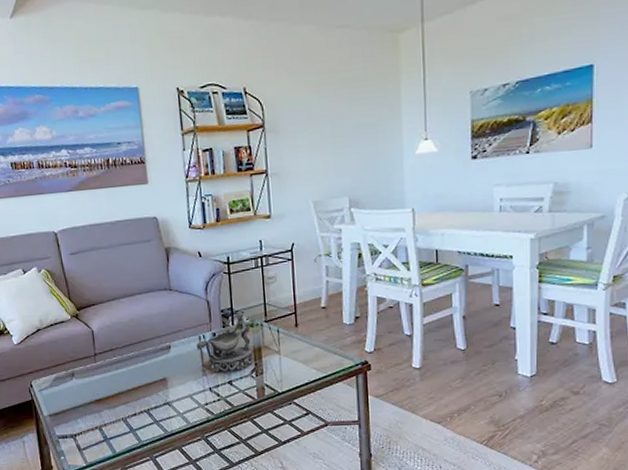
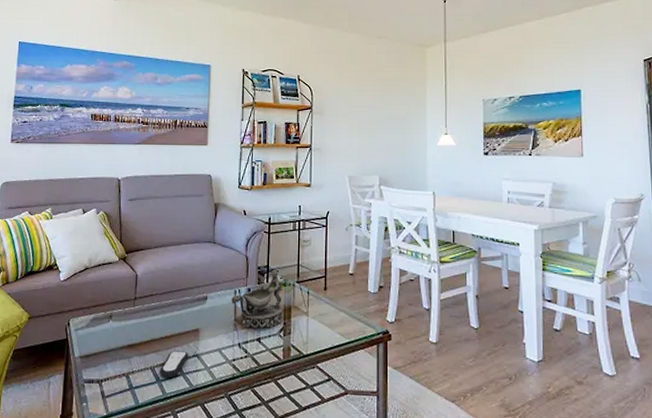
remote control: none [132,400,160,426] -> present [160,350,189,377]

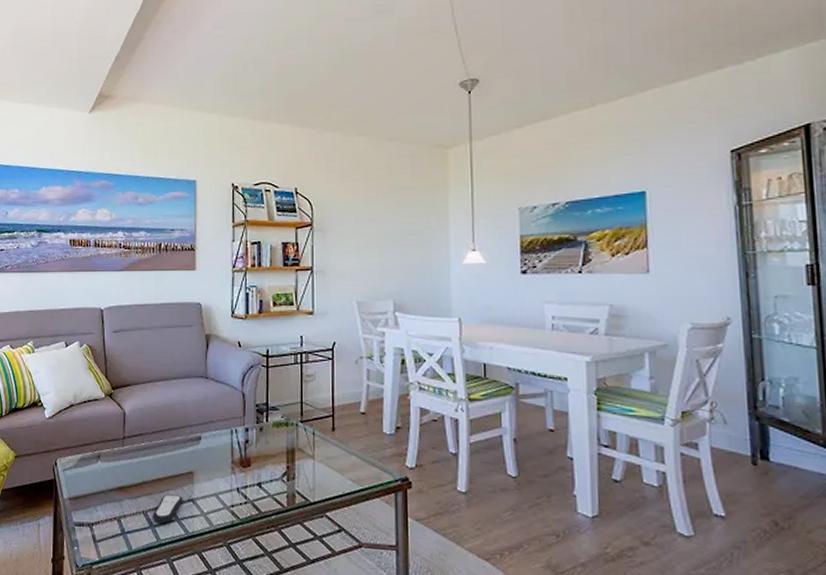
decorative bowl: present [231,269,283,328] -> none [227,407,286,472]

